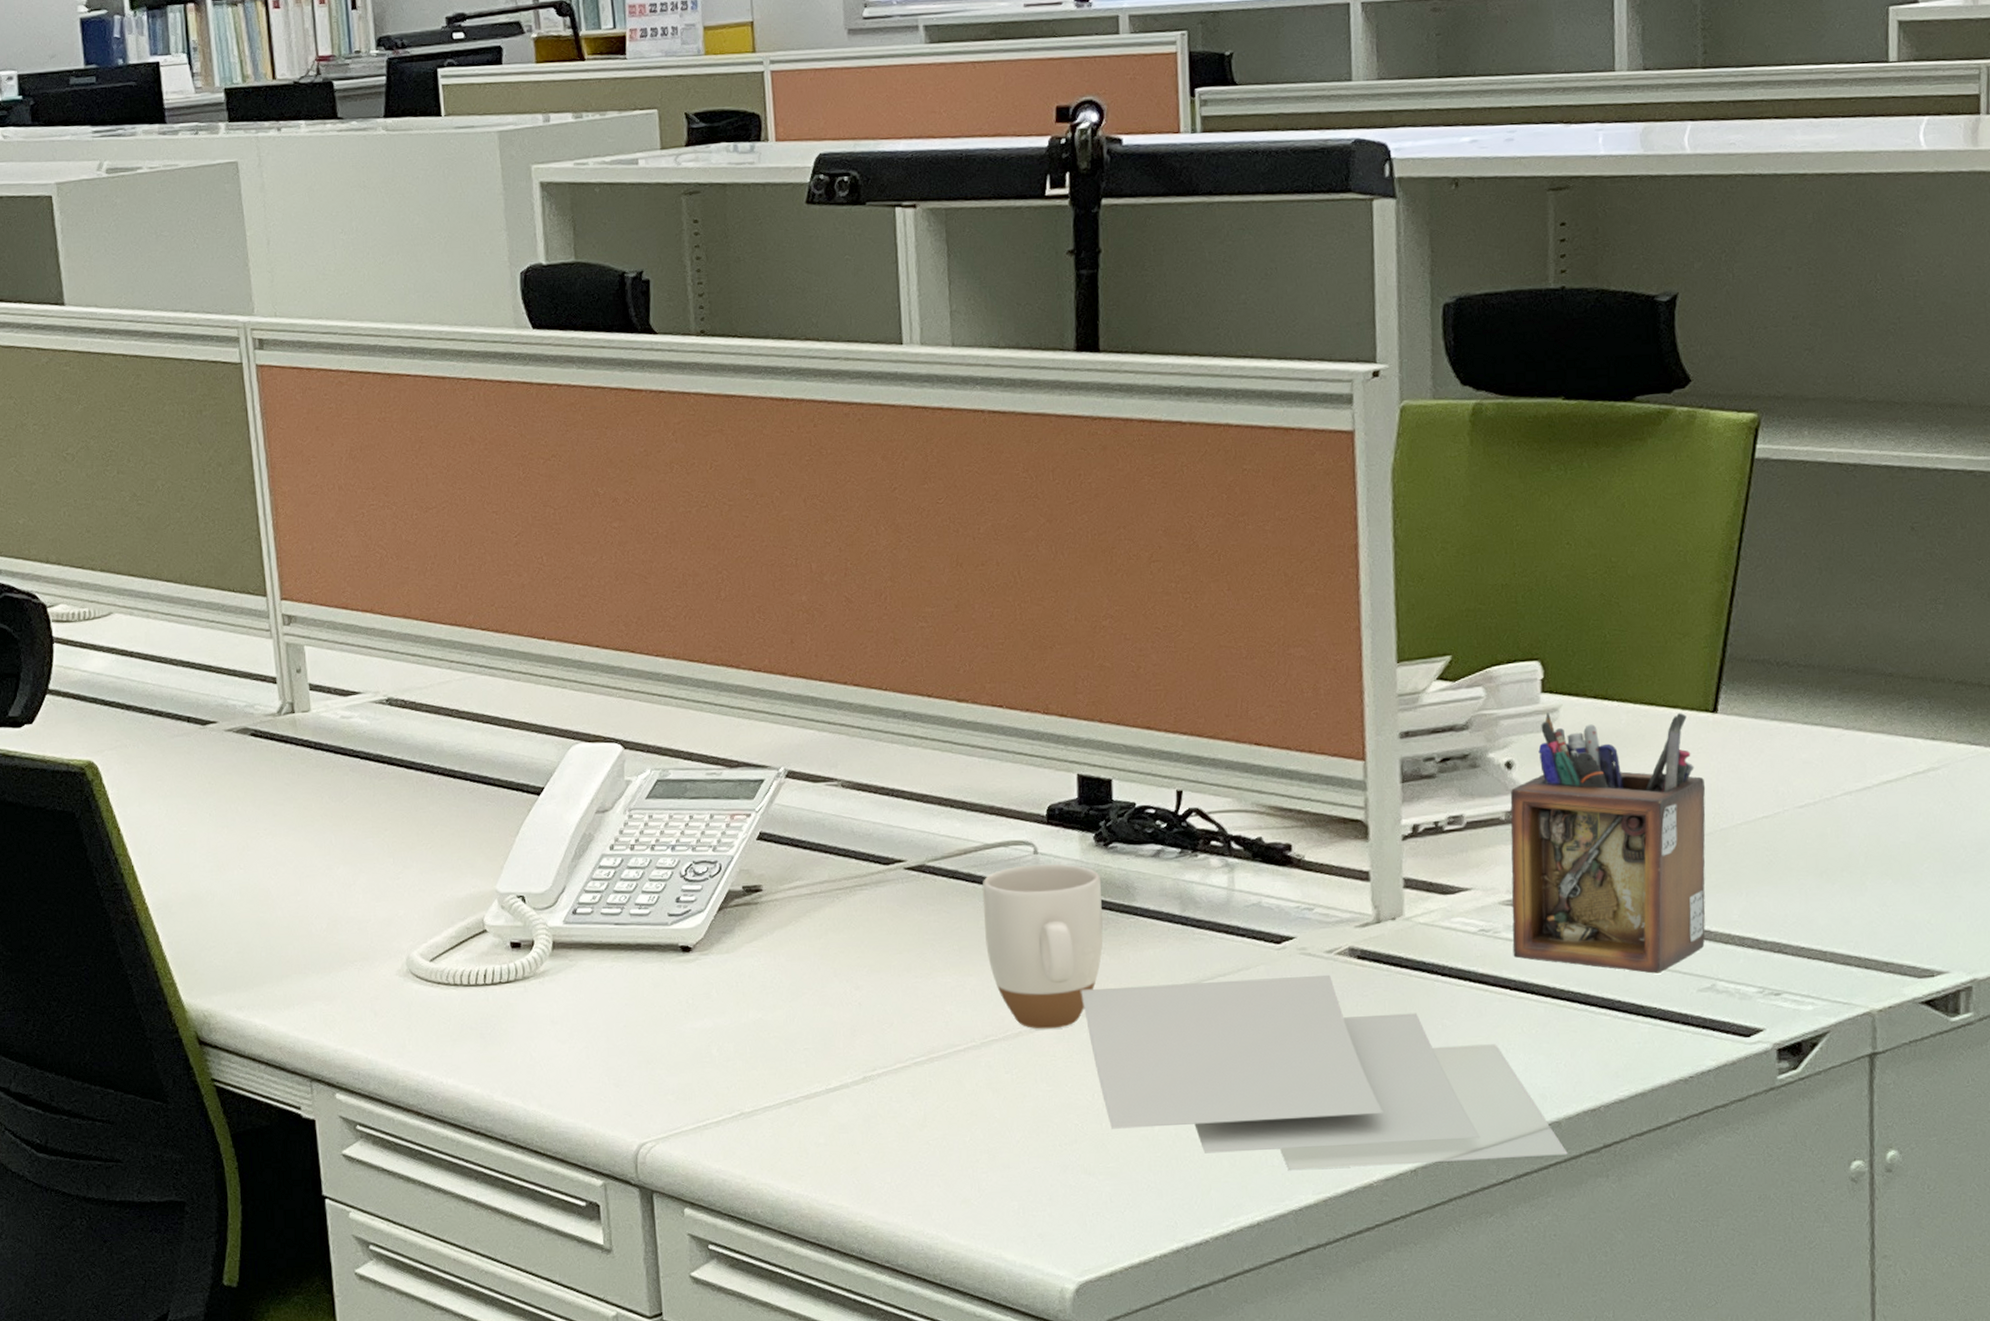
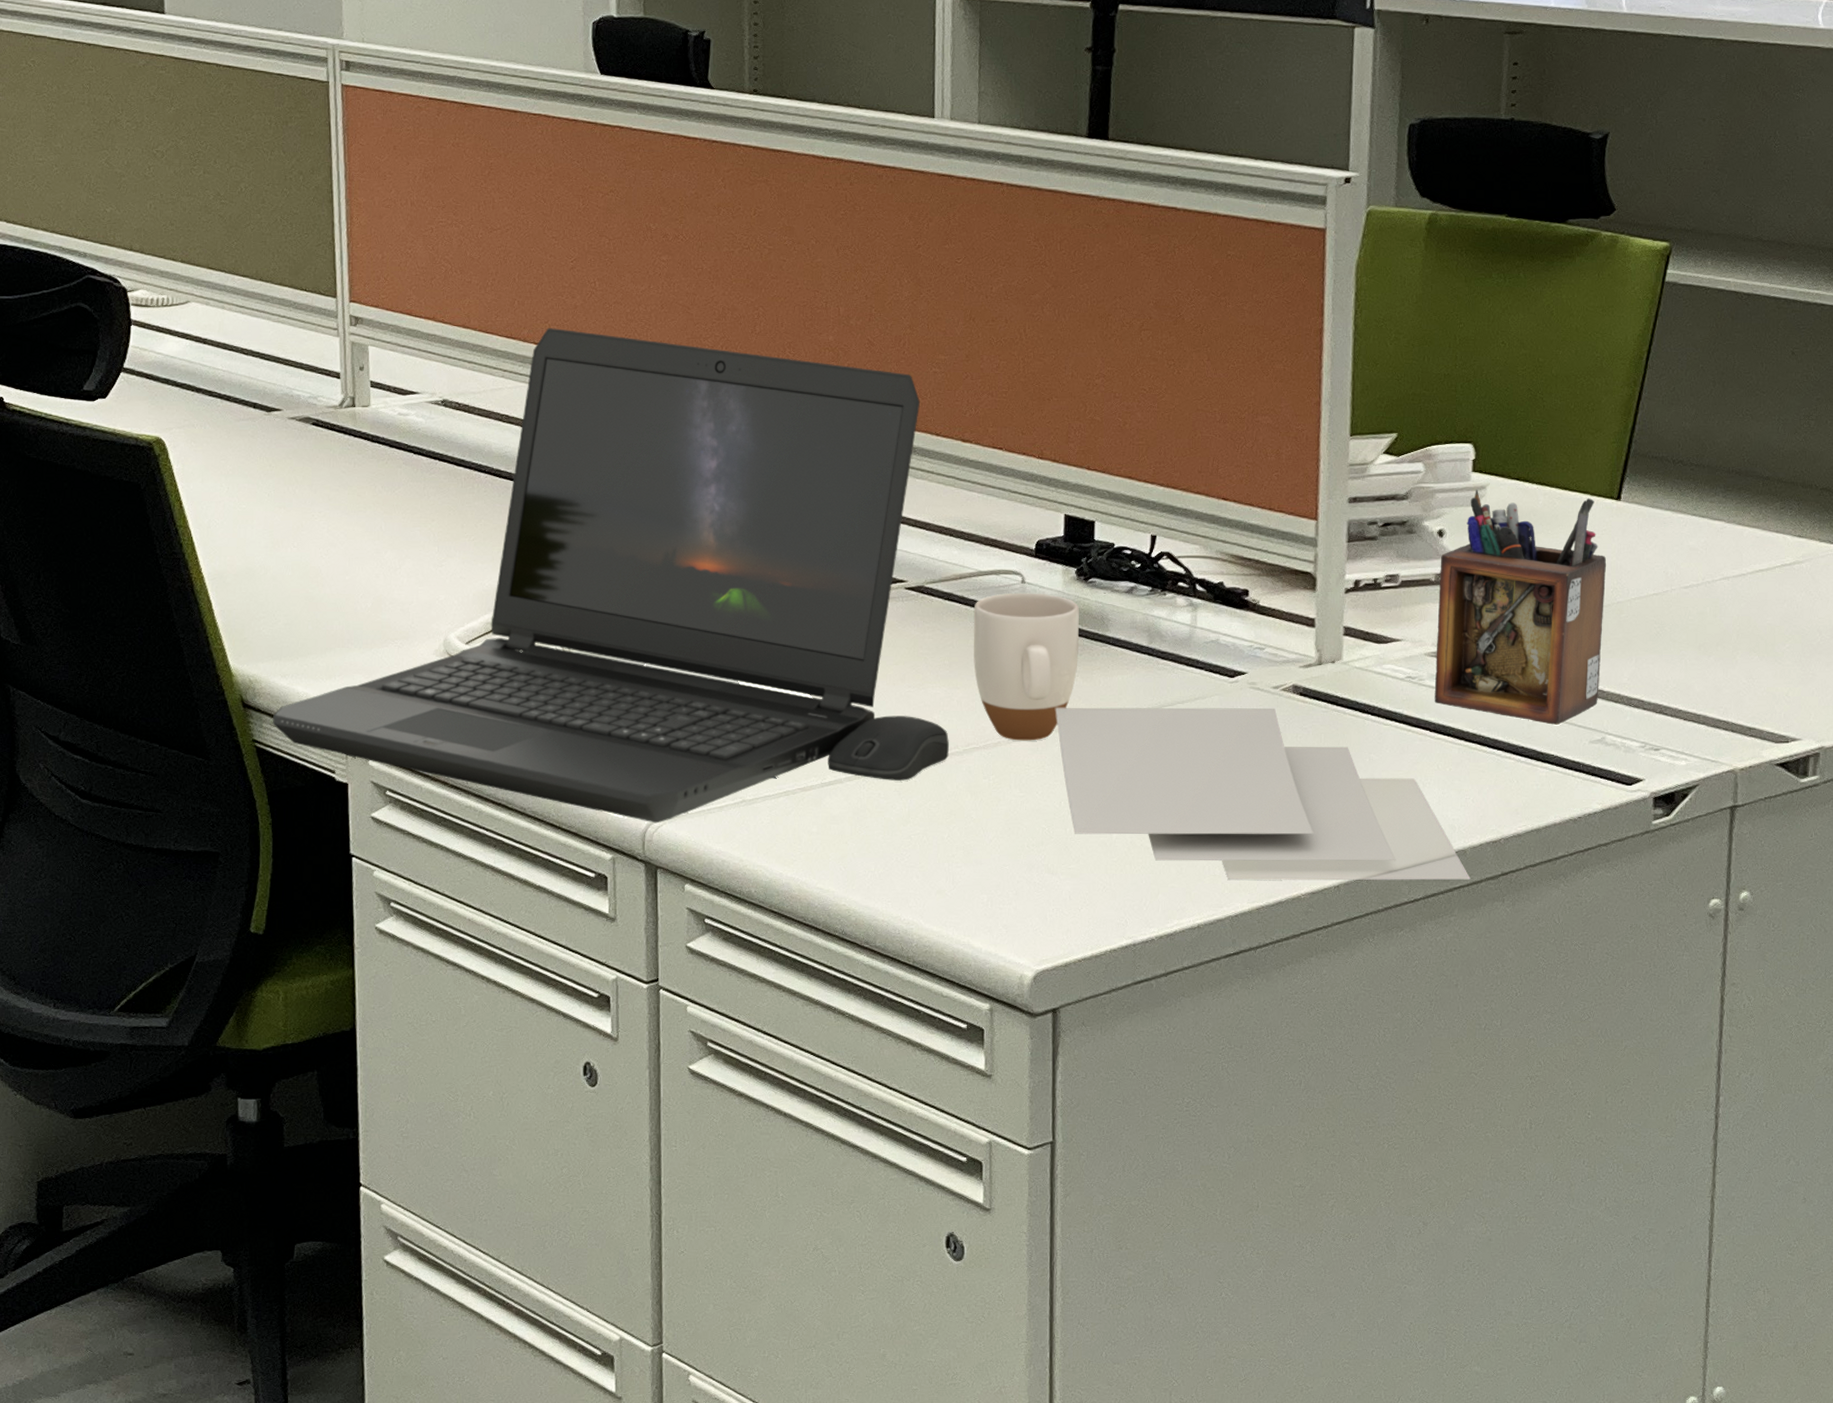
laptop computer: none [230,611,908,1144] -> present [272,328,921,824]
computer mouse: none [831,1009,965,1082] -> present [828,715,949,781]

